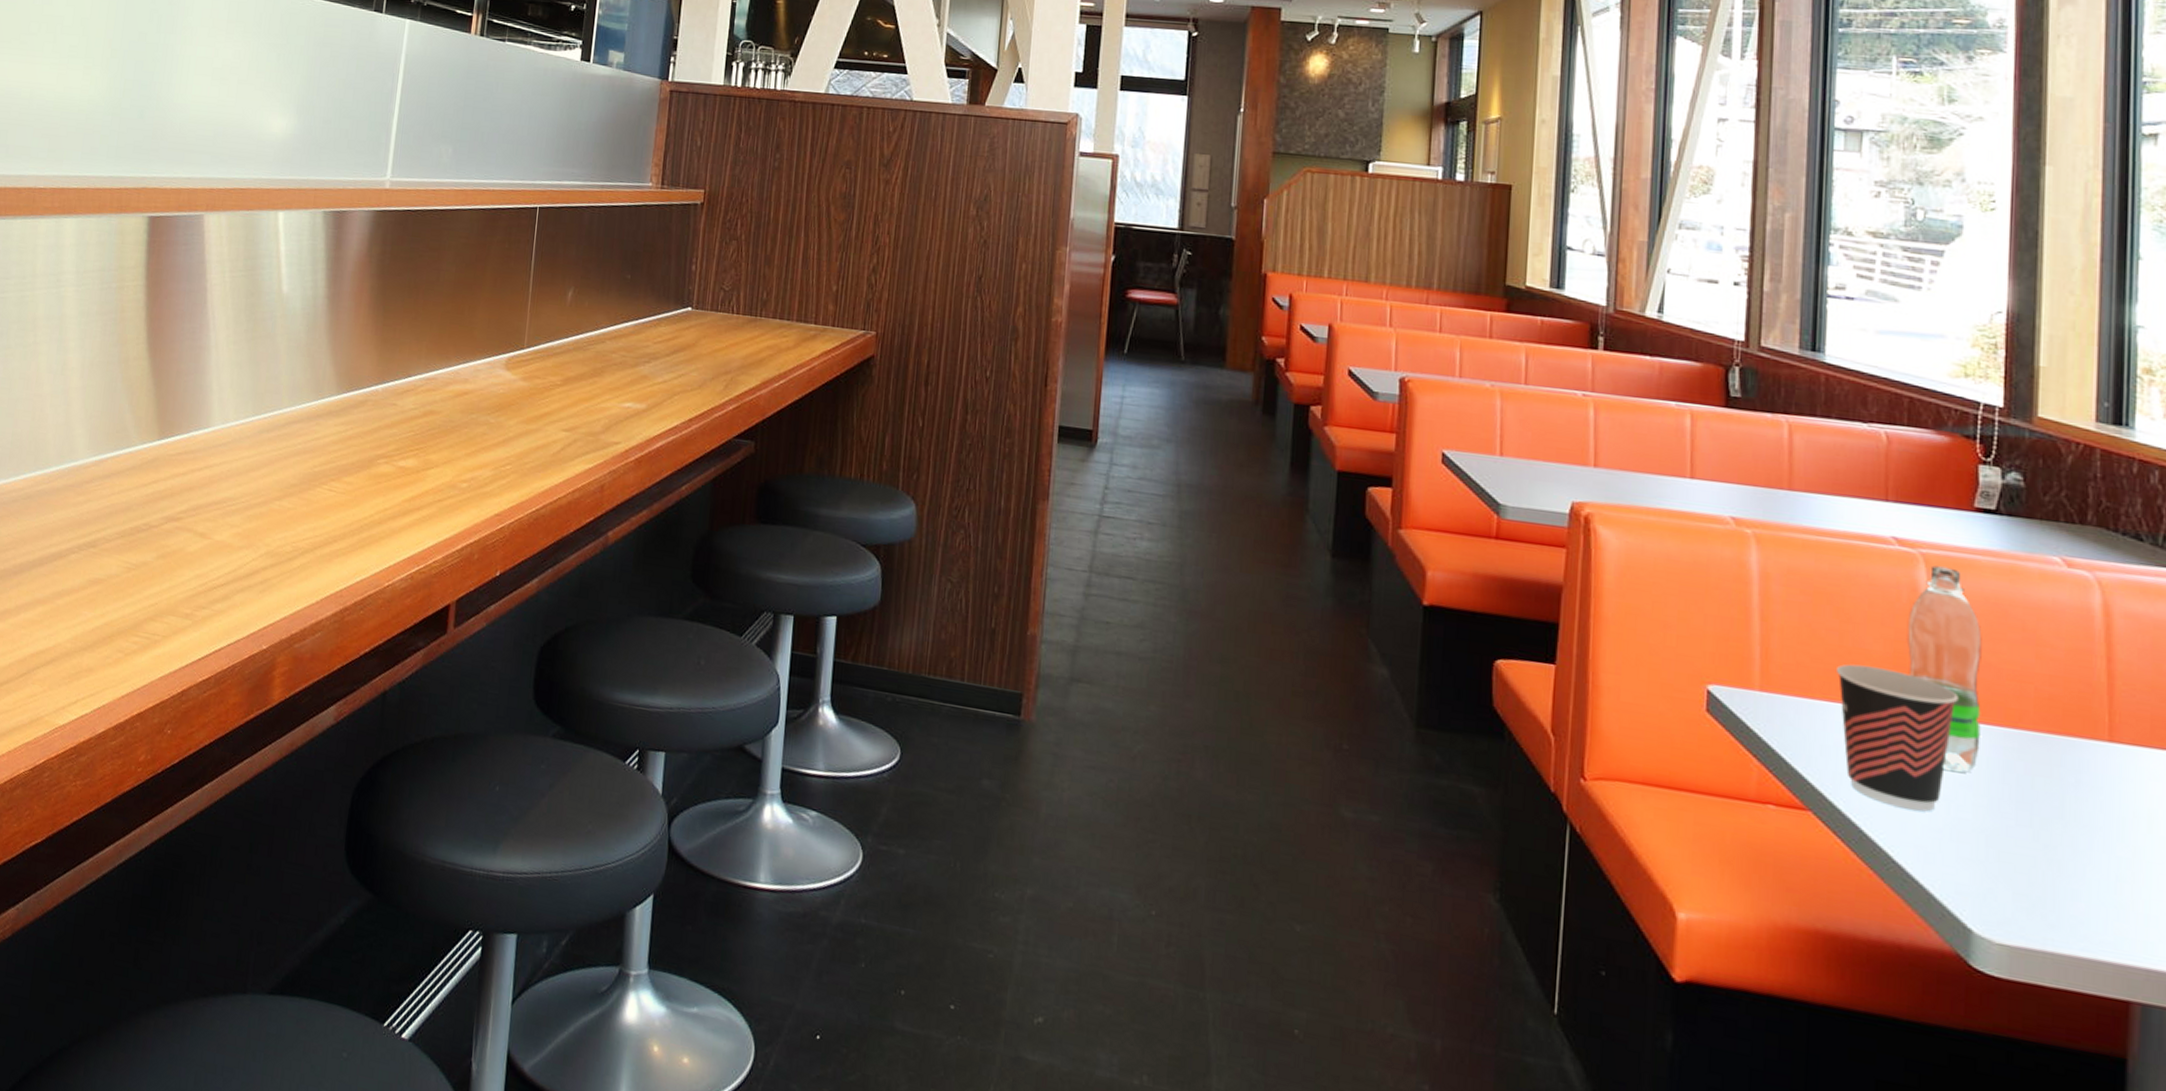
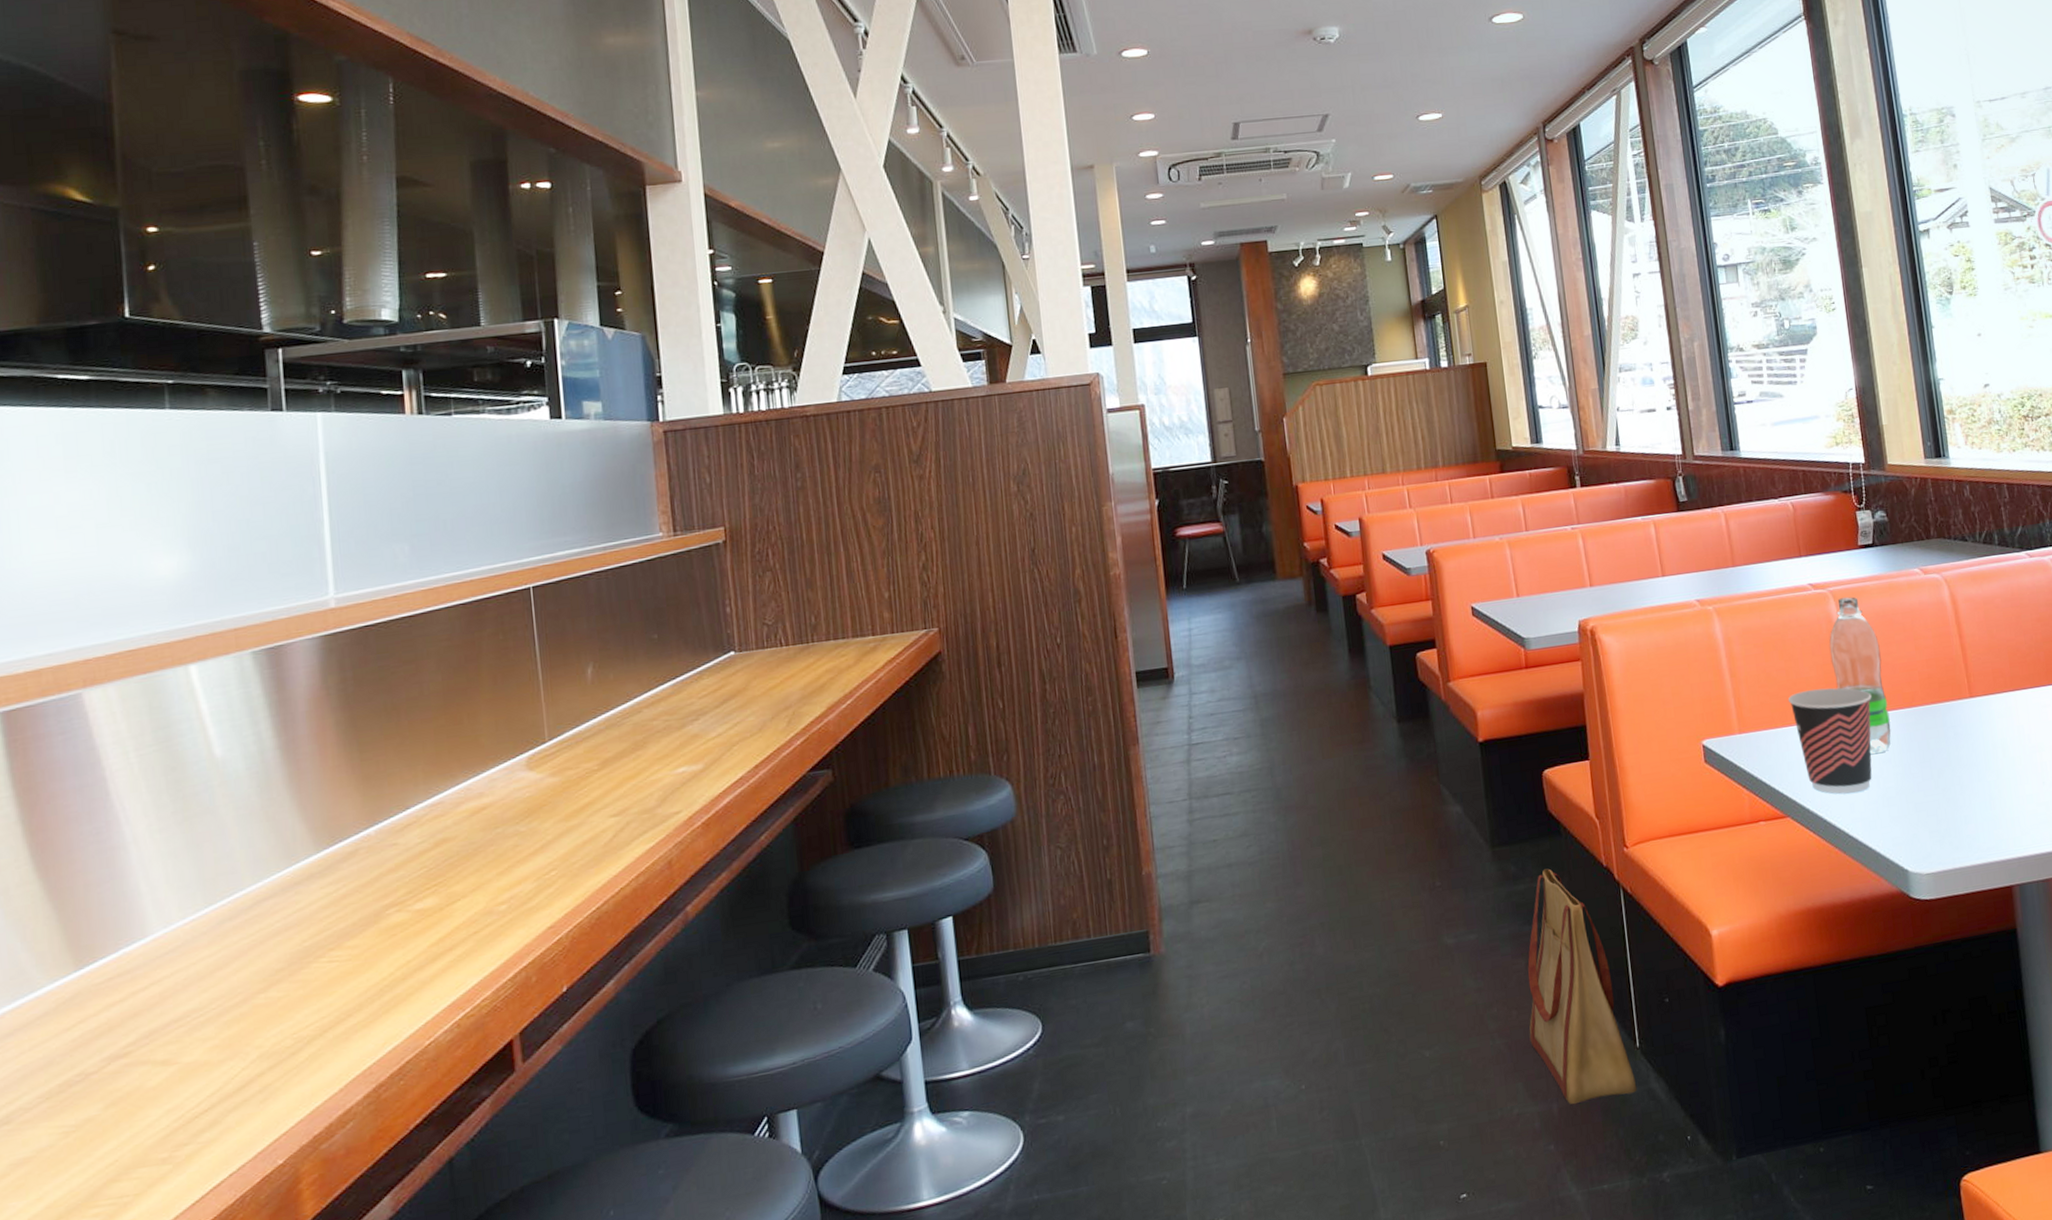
shopping bag: none [1422,771,1546,1065] -> present [1527,868,1637,1104]

